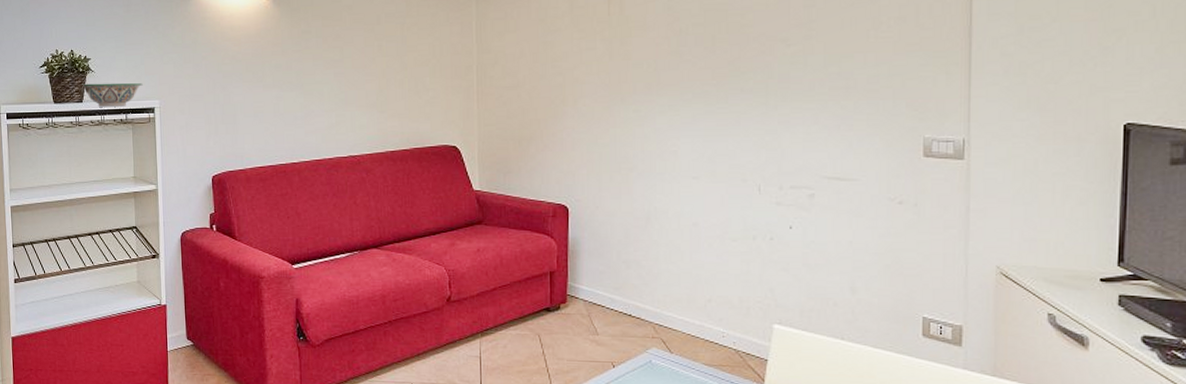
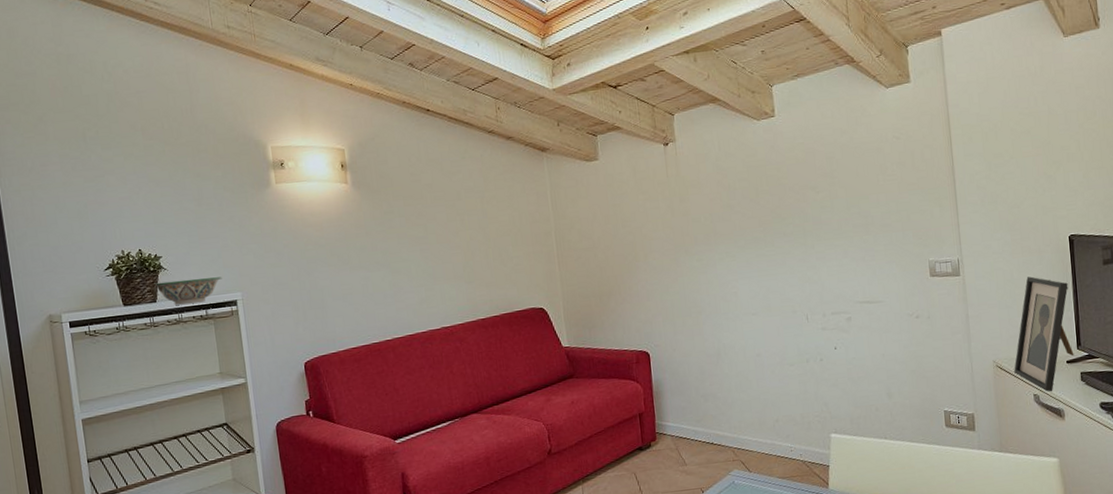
picture frame: none [1024,170,1115,314] -> present [1014,276,1074,392]

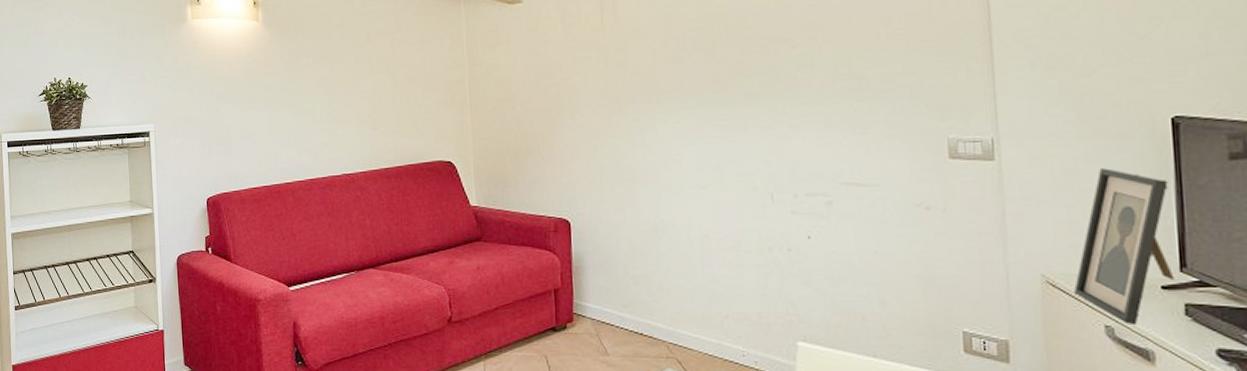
decorative bowl: present [154,277,222,305] -> none [79,108,138,133]

